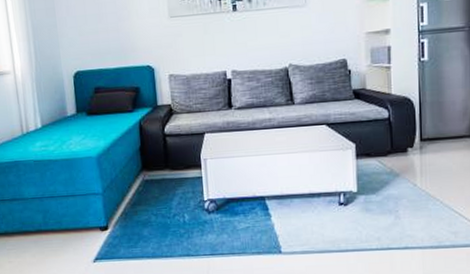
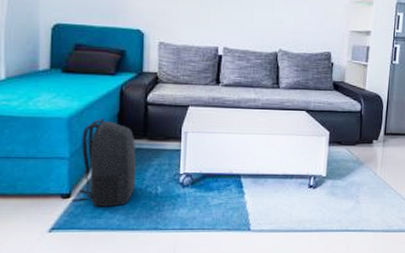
backpack: none [110,154,164,237] -> present [72,119,136,206]

